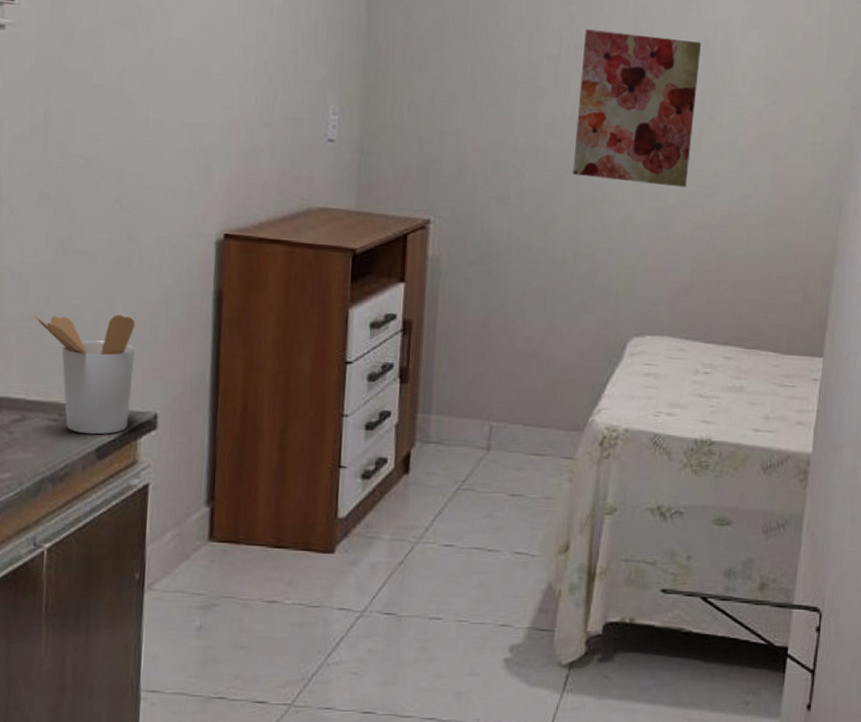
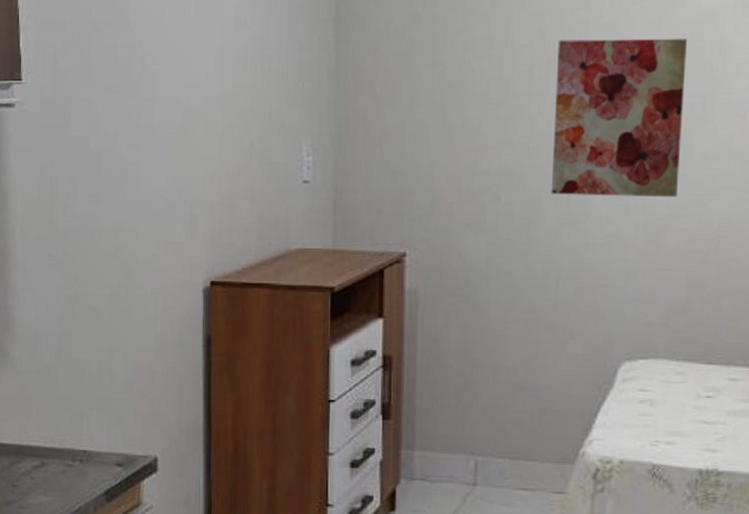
utensil holder: present [33,315,135,435] -> none [48,364,135,478]

